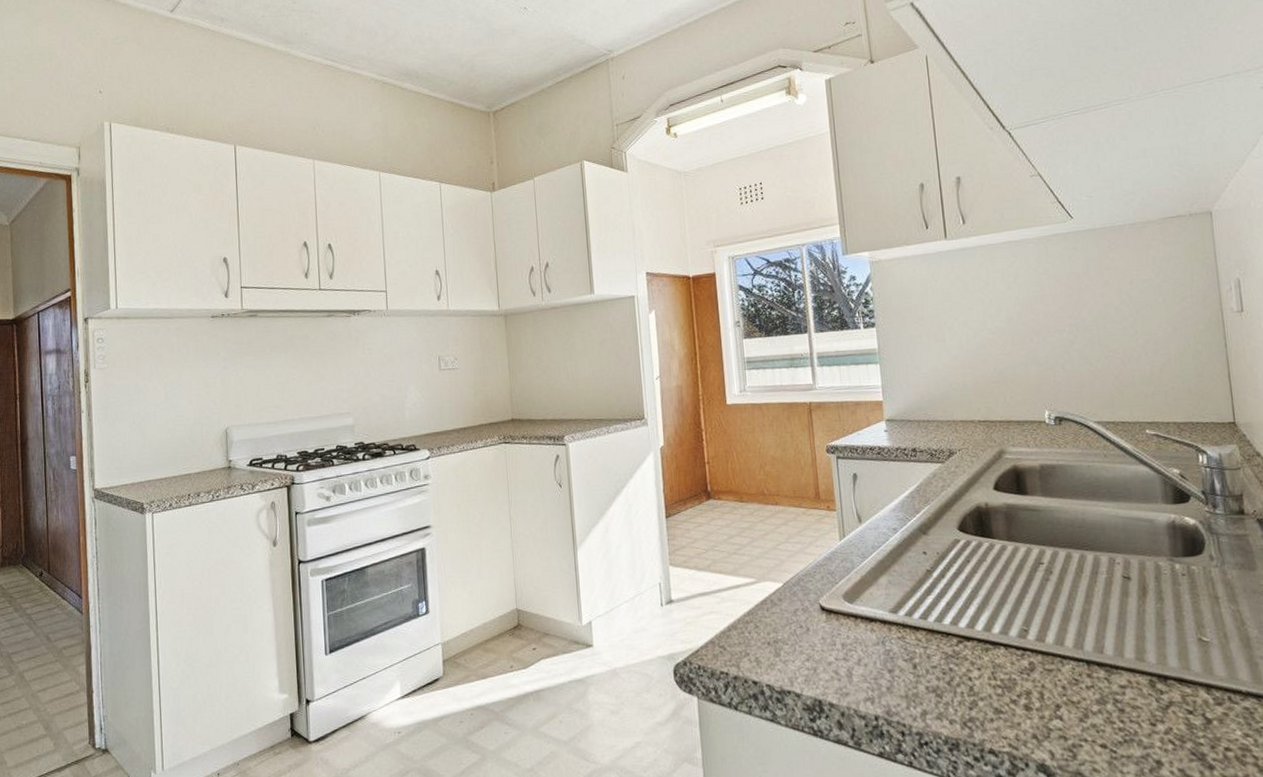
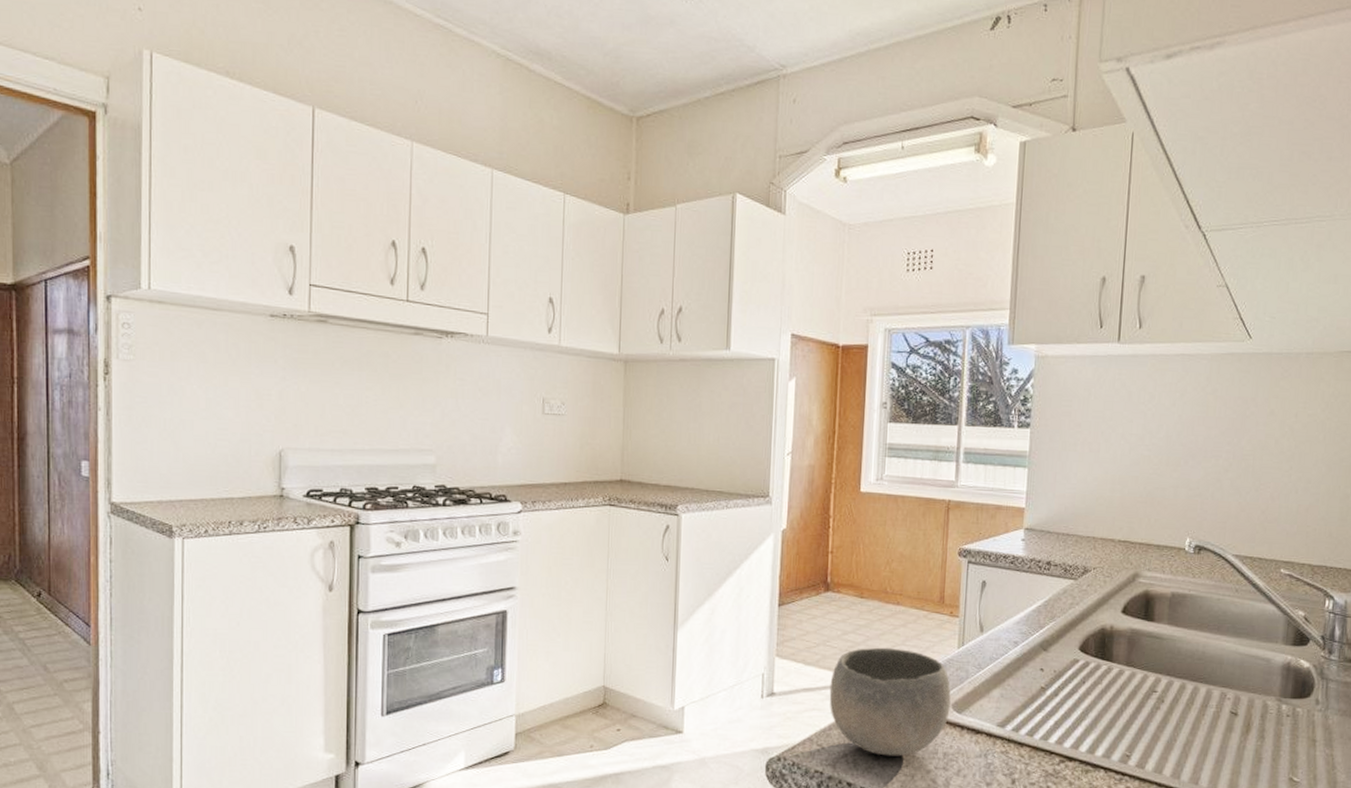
bowl: none [723,546,841,652] -> present [829,647,951,756]

